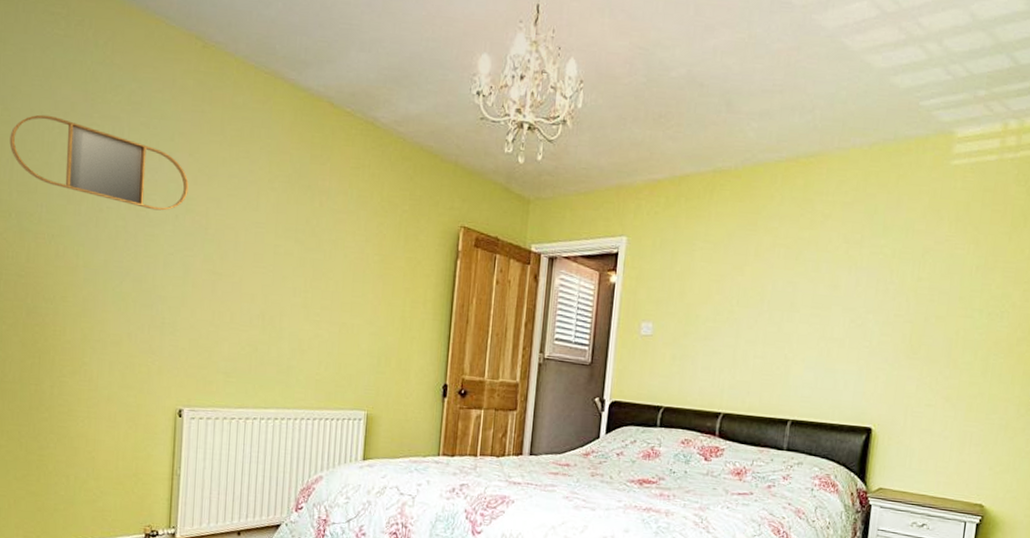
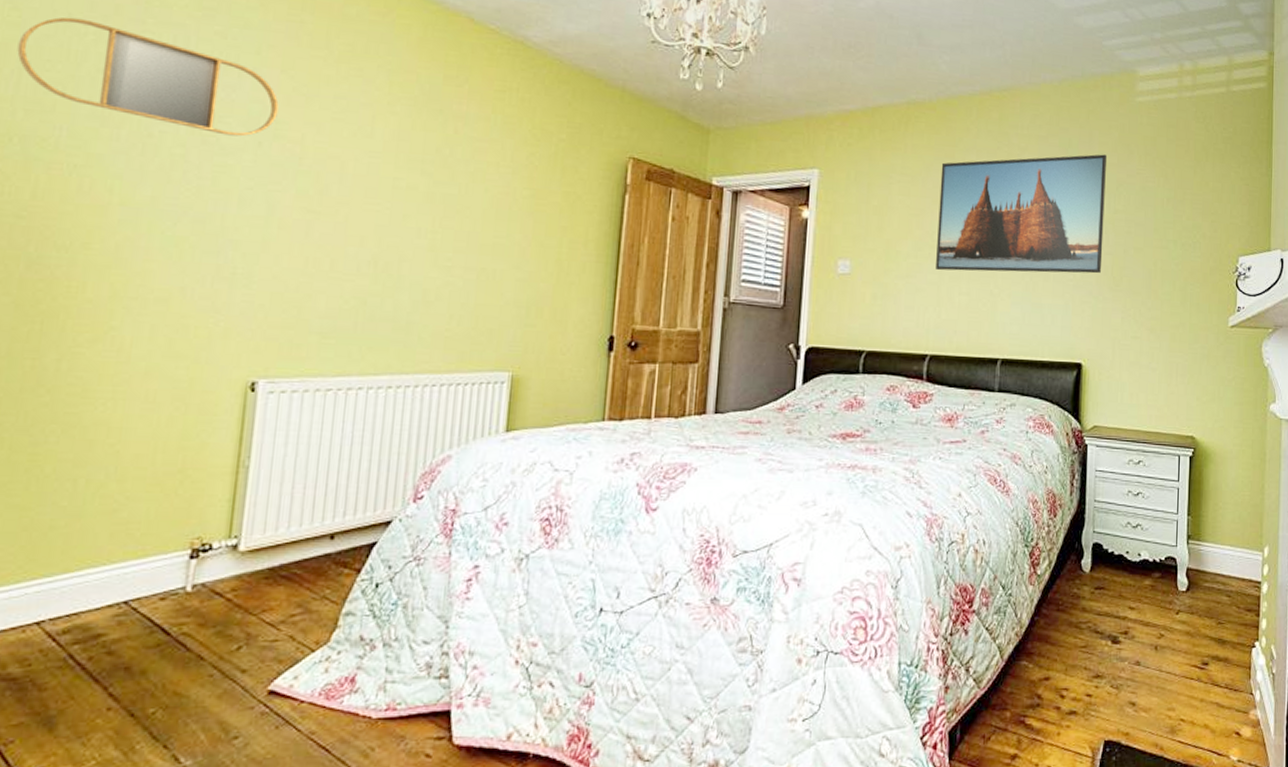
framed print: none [733,220,914,341] -> present [936,154,1106,274]

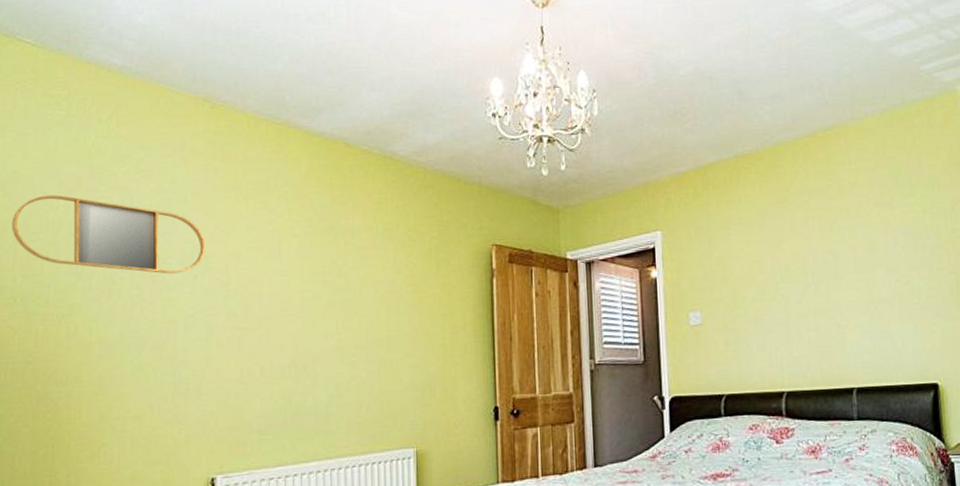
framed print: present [936,154,1106,274] -> none [775,176,947,311]

